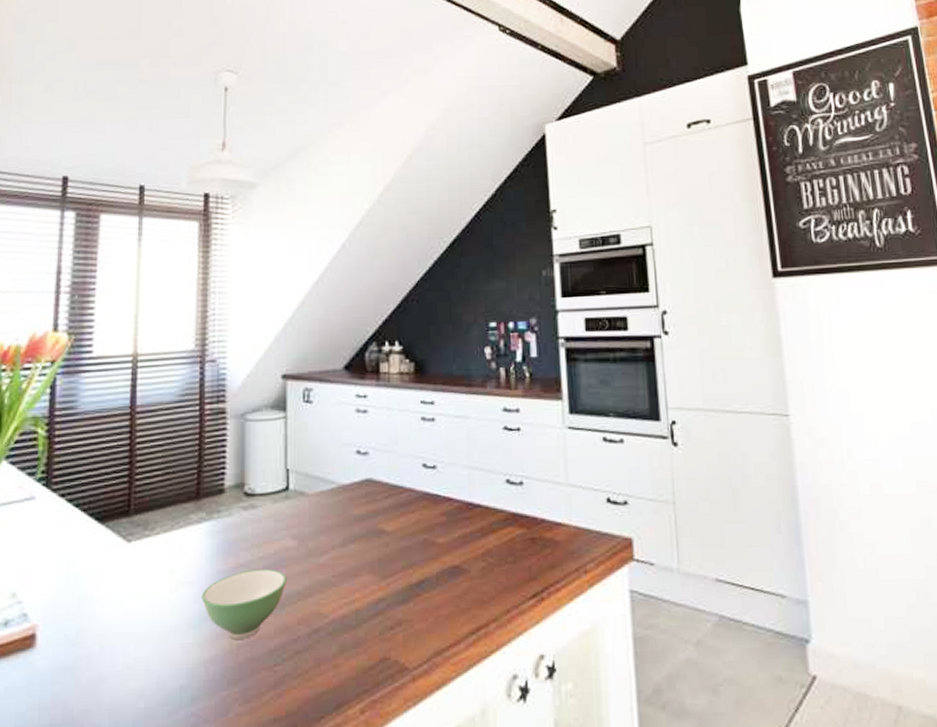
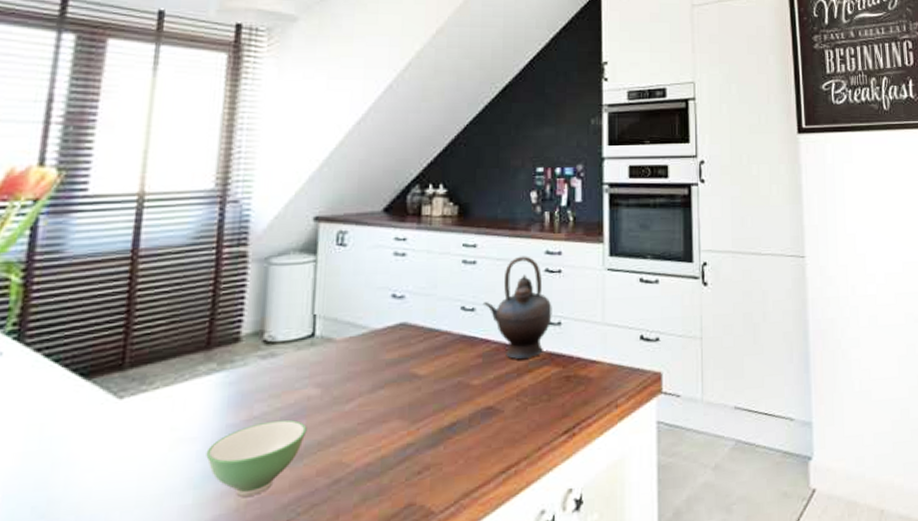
teapot: none [443,413,514,519] -> present [482,256,552,359]

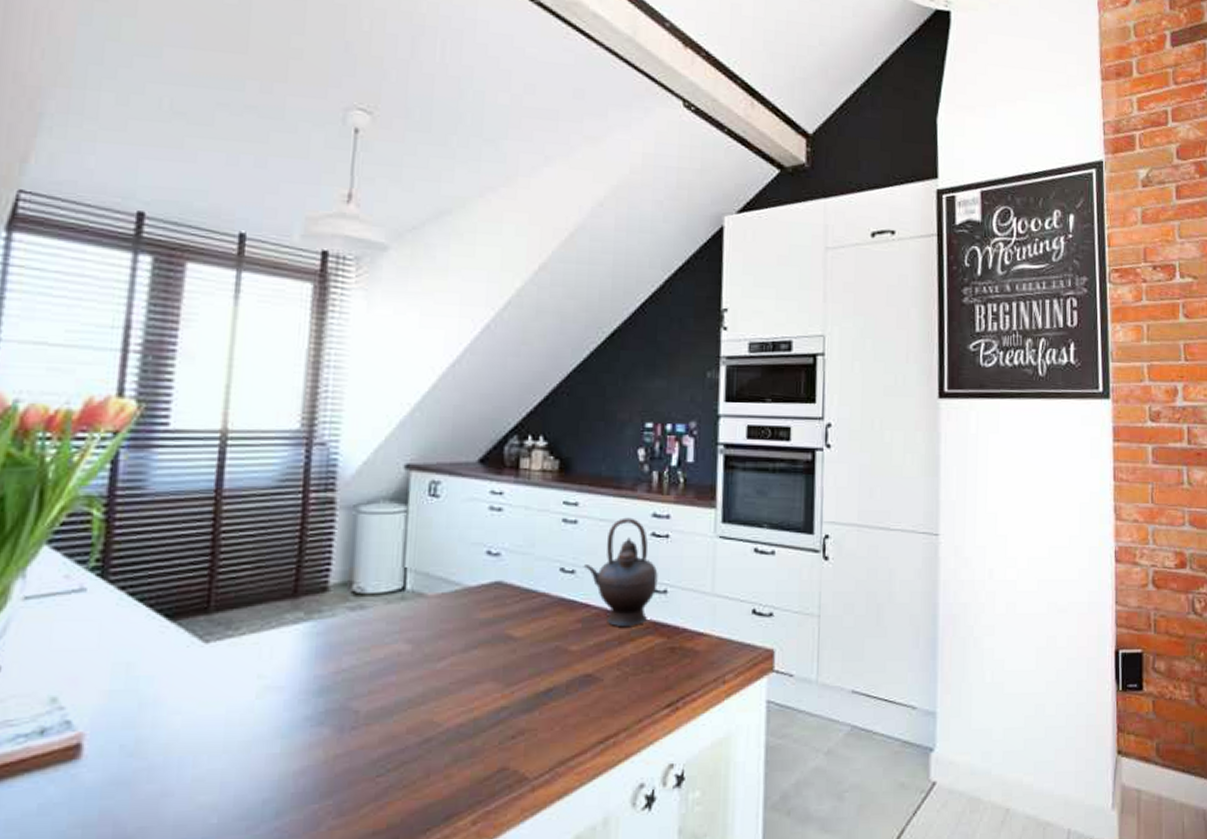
bowl: present [206,419,307,498] -> none [294,674,397,751]

